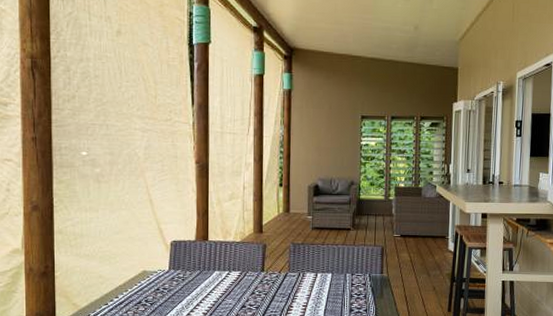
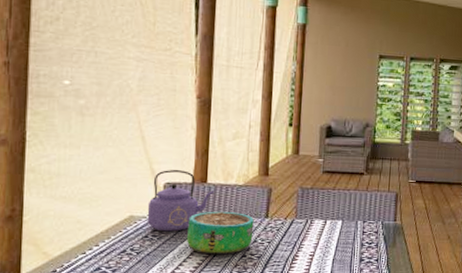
kettle: none [158,228,215,285] -> present [147,169,215,232]
decorative bowl: none [192,266,251,306] -> present [186,211,254,255]

